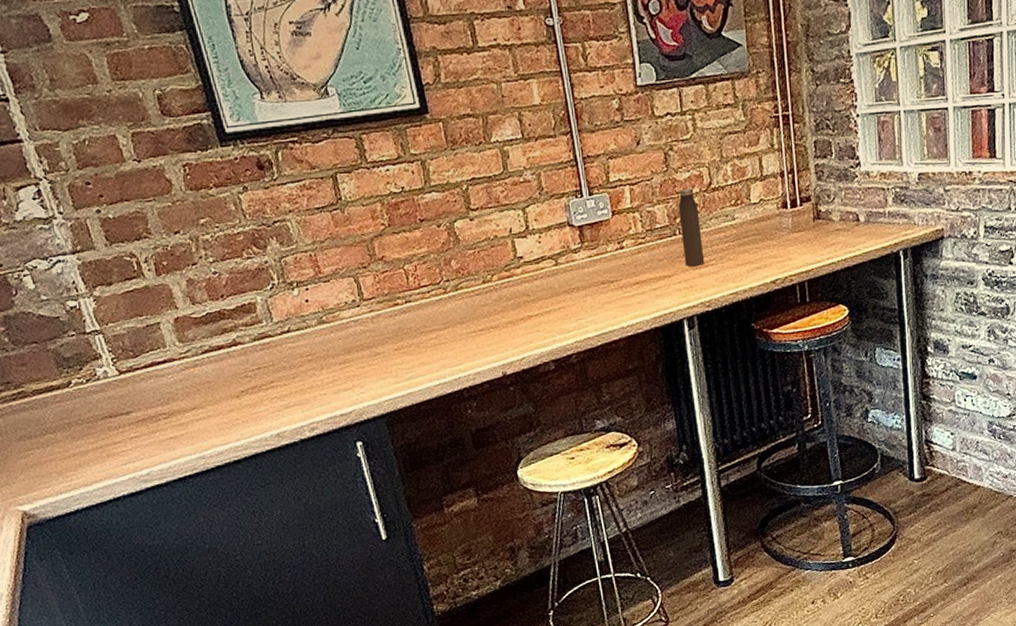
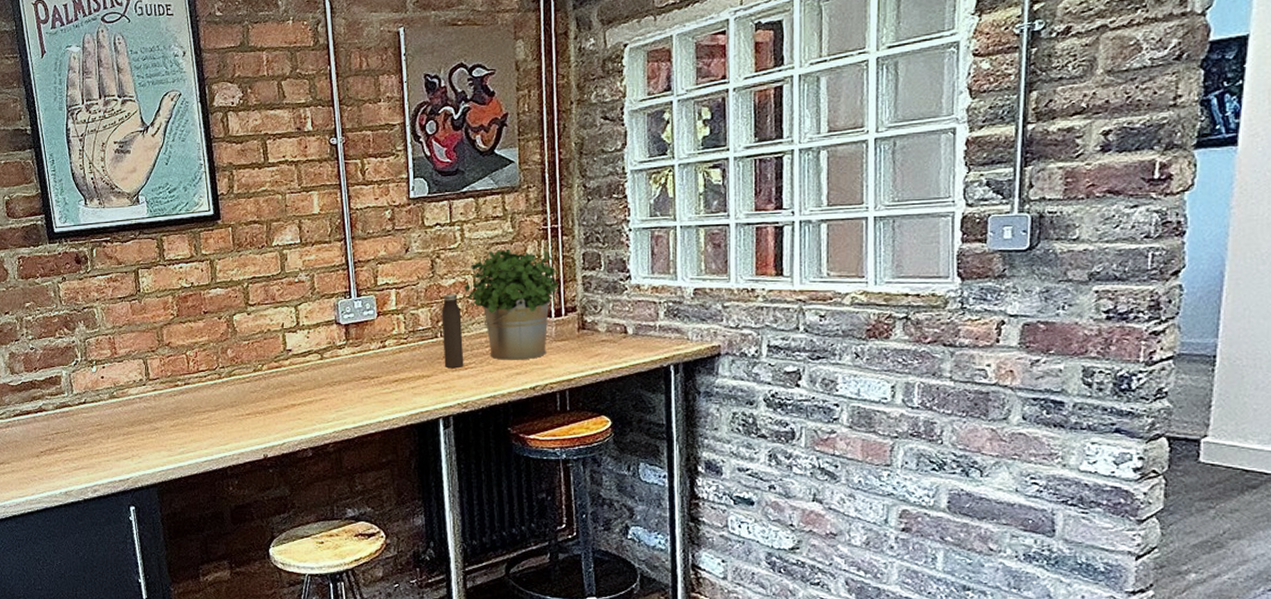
potted plant: none [699,138,794,255] -> present [463,248,560,360]

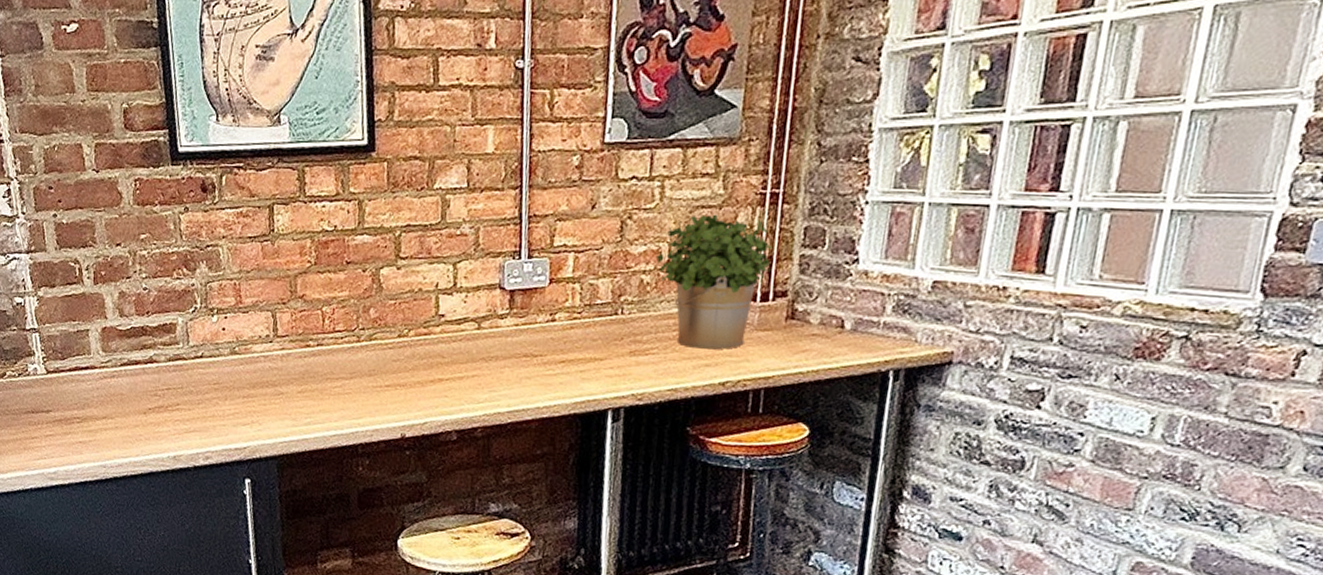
water bottle: present [442,294,464,367] -> none [621,263,649,352]

